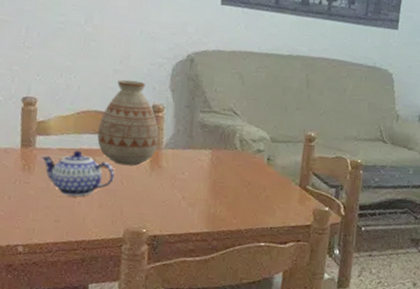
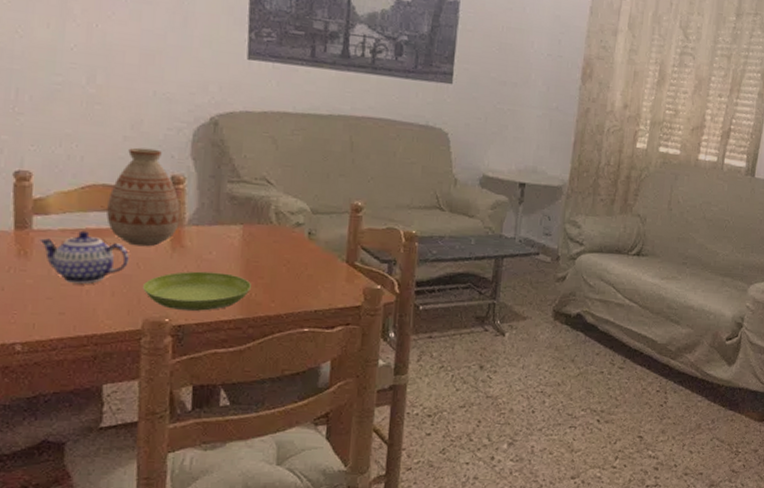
saucer: none [125,189,217,224] -> present [143,271,251,311]

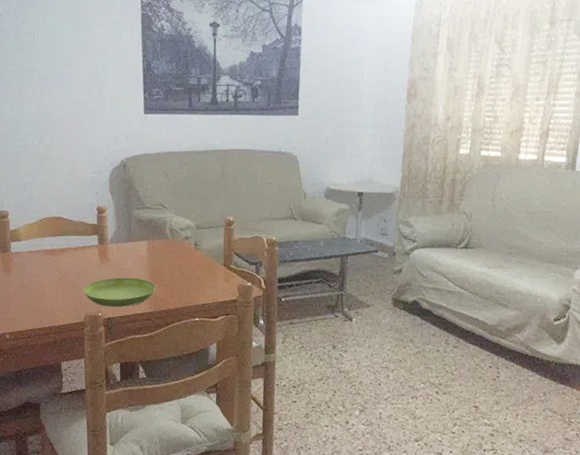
teapot: present [39,230,129,284] -> none [16,251,73,289]
vase: present [106,147,181,247] -> none [57,188,104,261]

